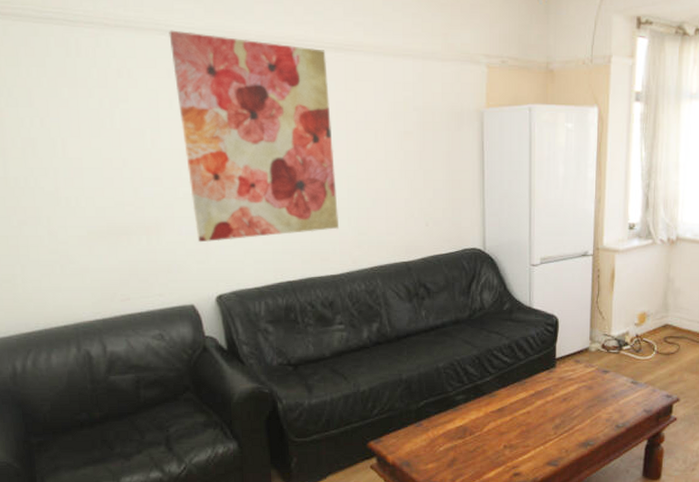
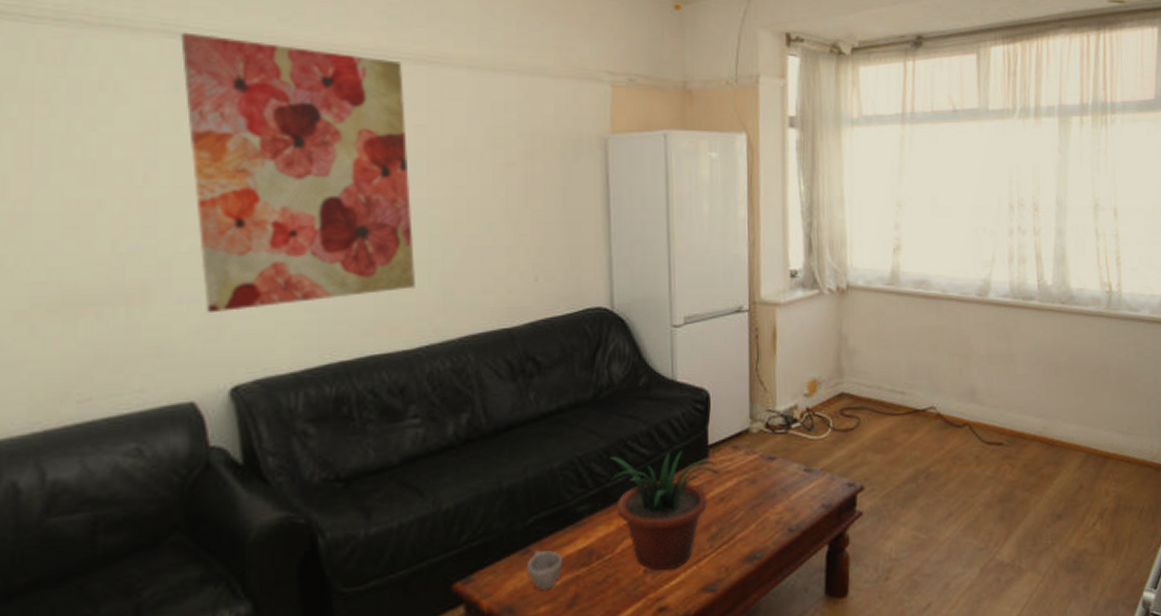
cup: none [419,425,445,453] -> present [526,550,563,591]
potted plant: none [480,360,564,448] -> present [609,450,720,571]

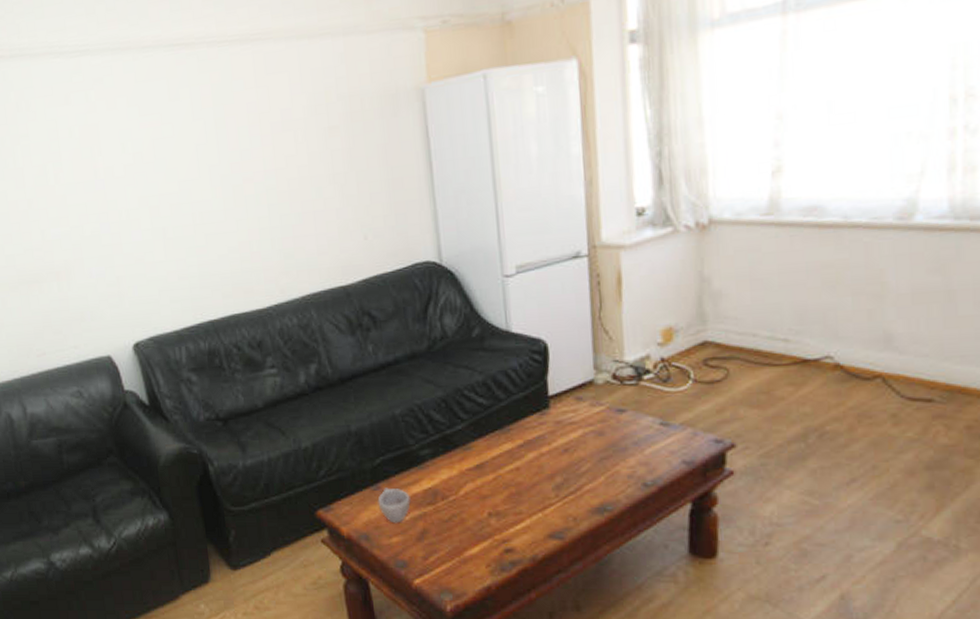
wall art: present [180,32,415,314] -> none [63,44,261,285]
potted plant: present [609,450,720,571] -> none [447,400,562,515]

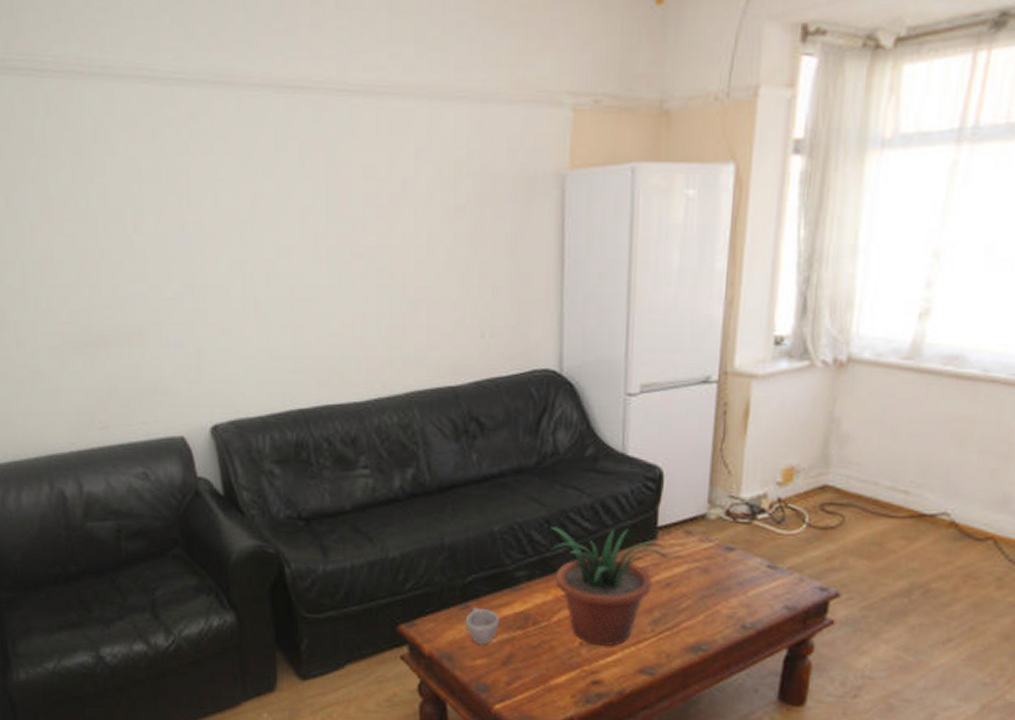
potted plant: none [447,400,562,515] -> present [550,527,668,647]

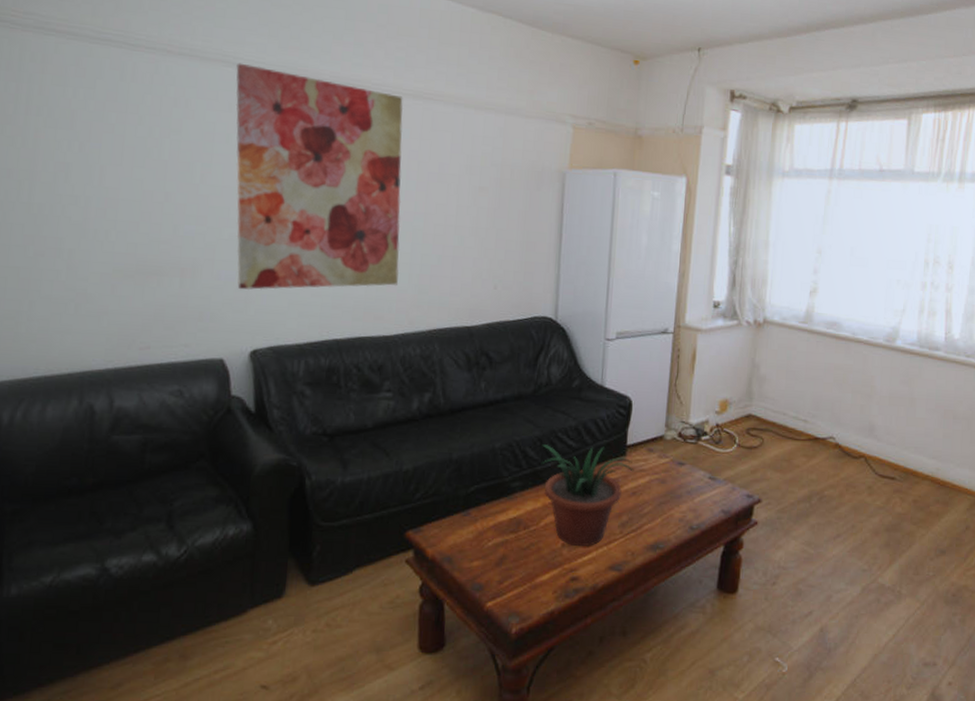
wall art: none [154,76,365,357] -> present [236,63,403,290]
cup: present [465,607,500,646] -> none [465,514,496,548]

